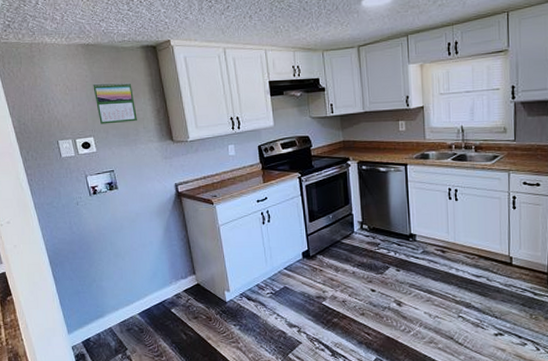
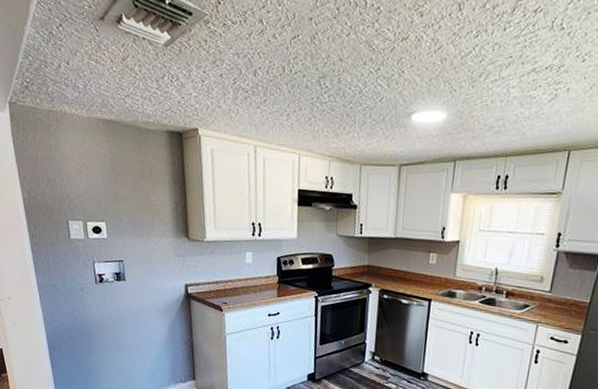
calendar: present [93,82,137,125] -> none [110,164,154,212]

